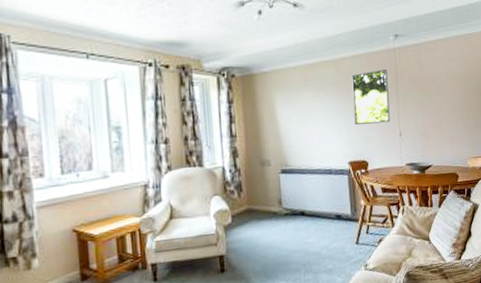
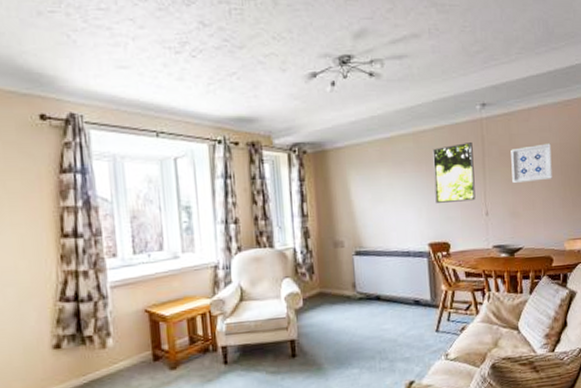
wall art: none [420,72,457,108] -> present [511,143,552,184]

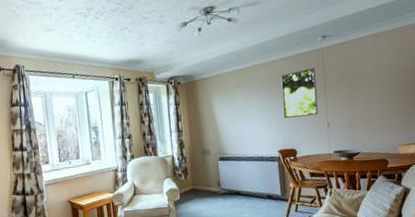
wall art: present [511,143,552,184] -> none [349,65,387,100]

